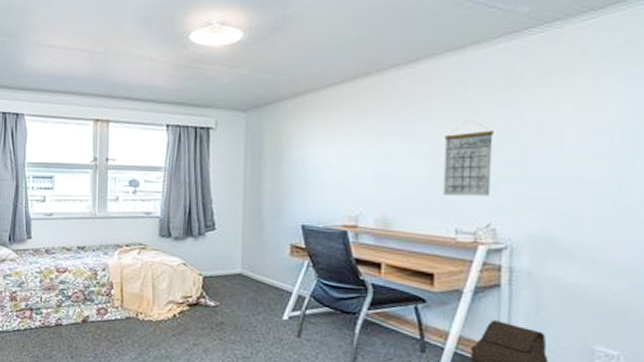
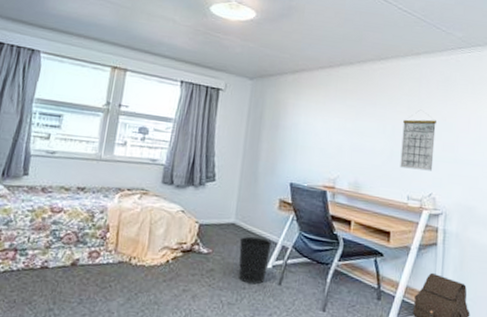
wastebasket: none [248,286,287,337] -> present [238,236,273,285]

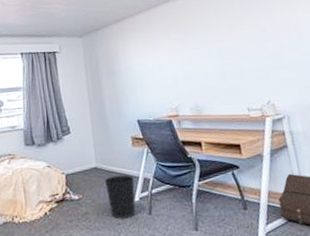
calendar: present [400,110,436,171] -> none [226,28,265,84]

